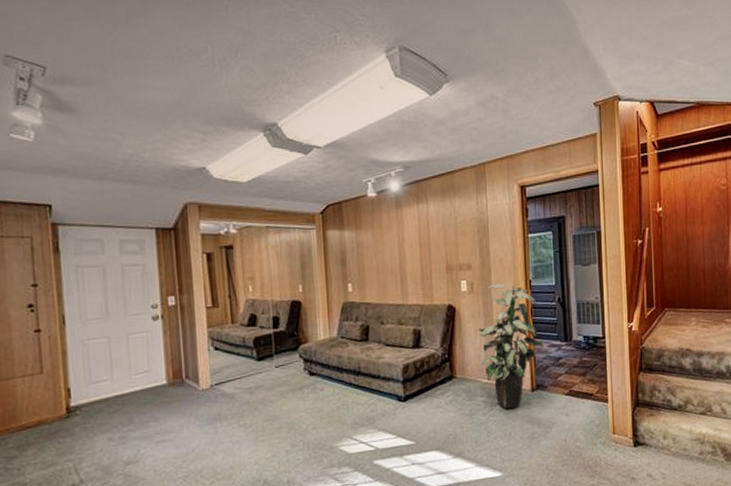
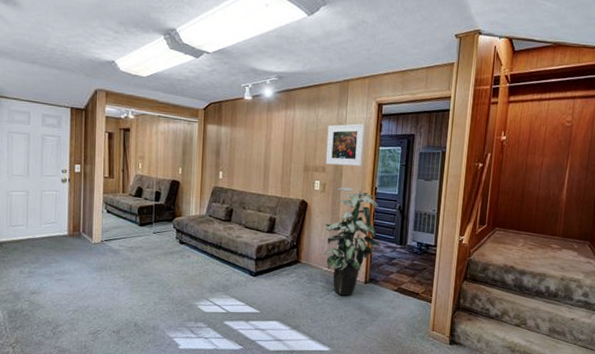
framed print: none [467,210,512,261] -> present [325,123,366,166]

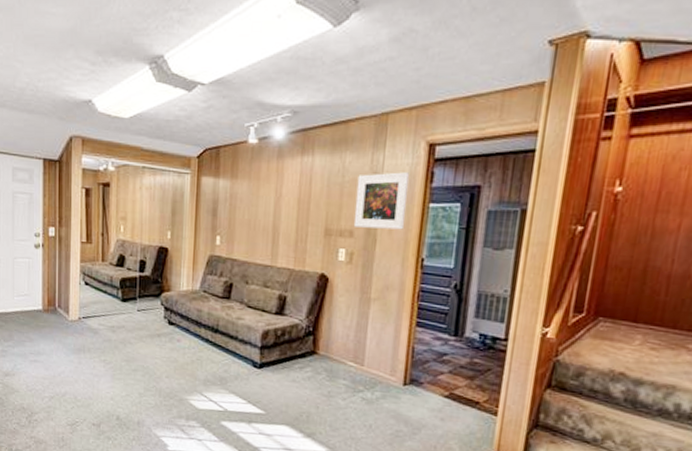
indoor plant: present [323,187,381,296] -> none [348,257,427,400]

